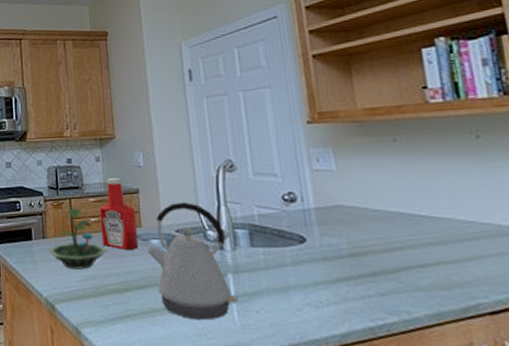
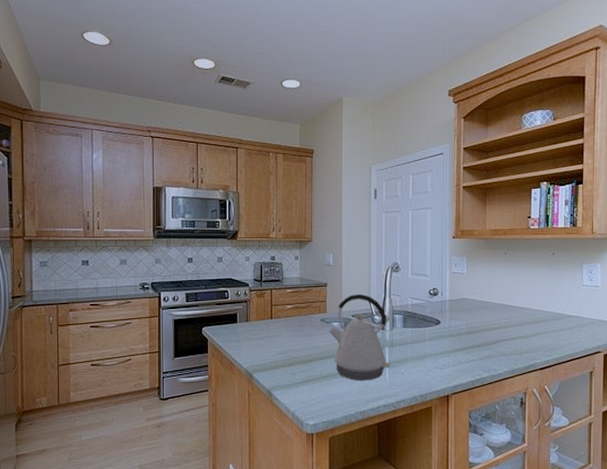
terrarium: present [47,206,108,269] -> none [249,295,299,346]
ketchup bottle: present [99,178,138,250] -> none [295,274,322,330]

